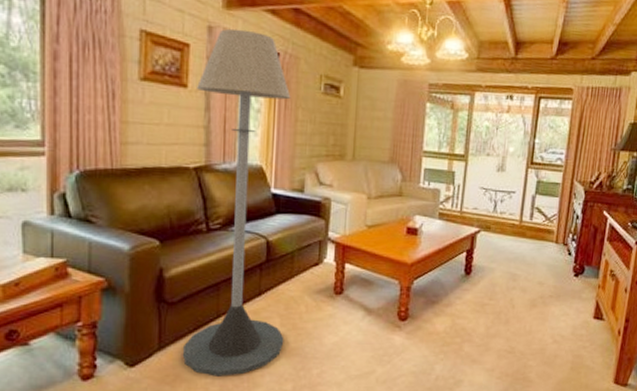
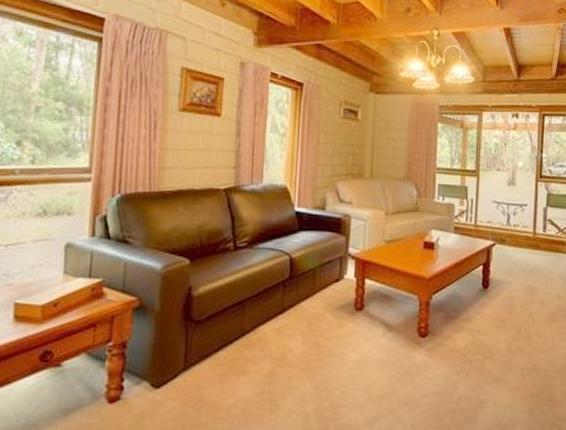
floor lamp: present [183,28,291,376] -> none [207,63,314,398]

